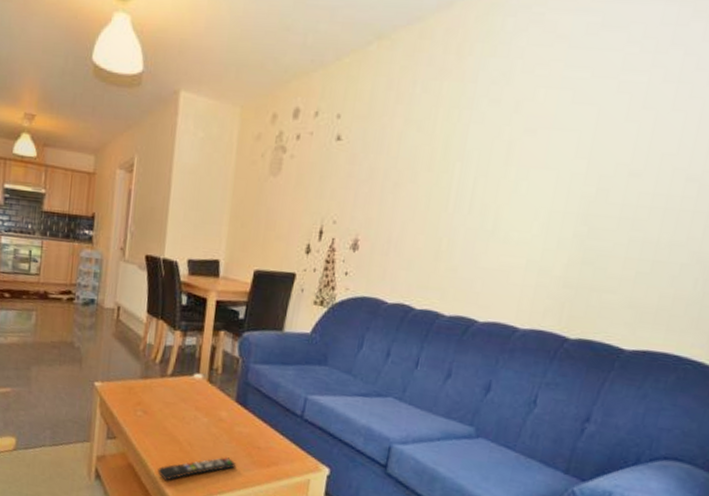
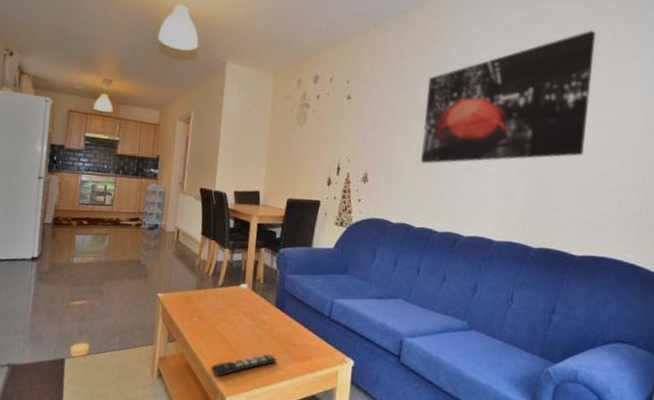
wall art: none [429,41,691,228] -> present [421,30,596,164]

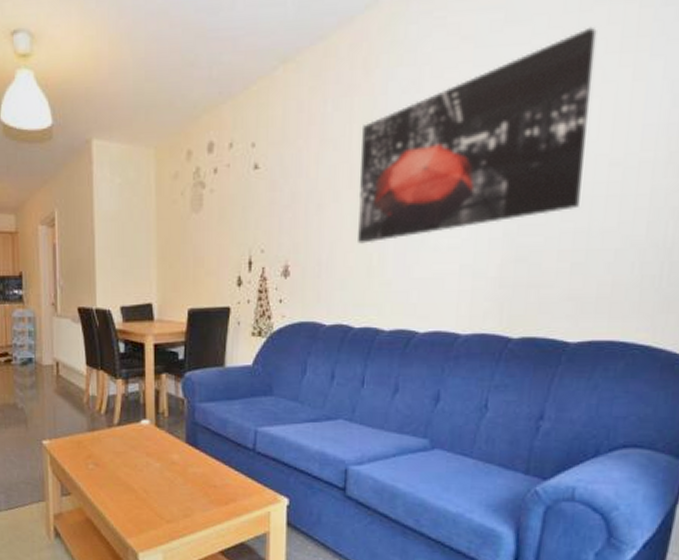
remote control: present [211,354,277,377] -> none [116,500,194,531]

